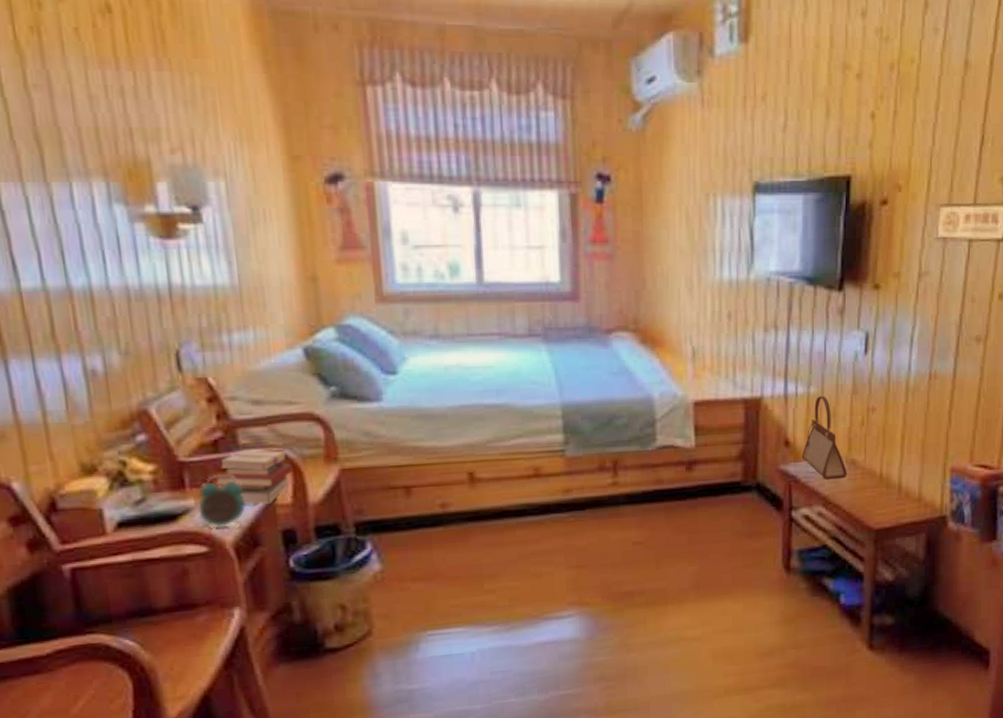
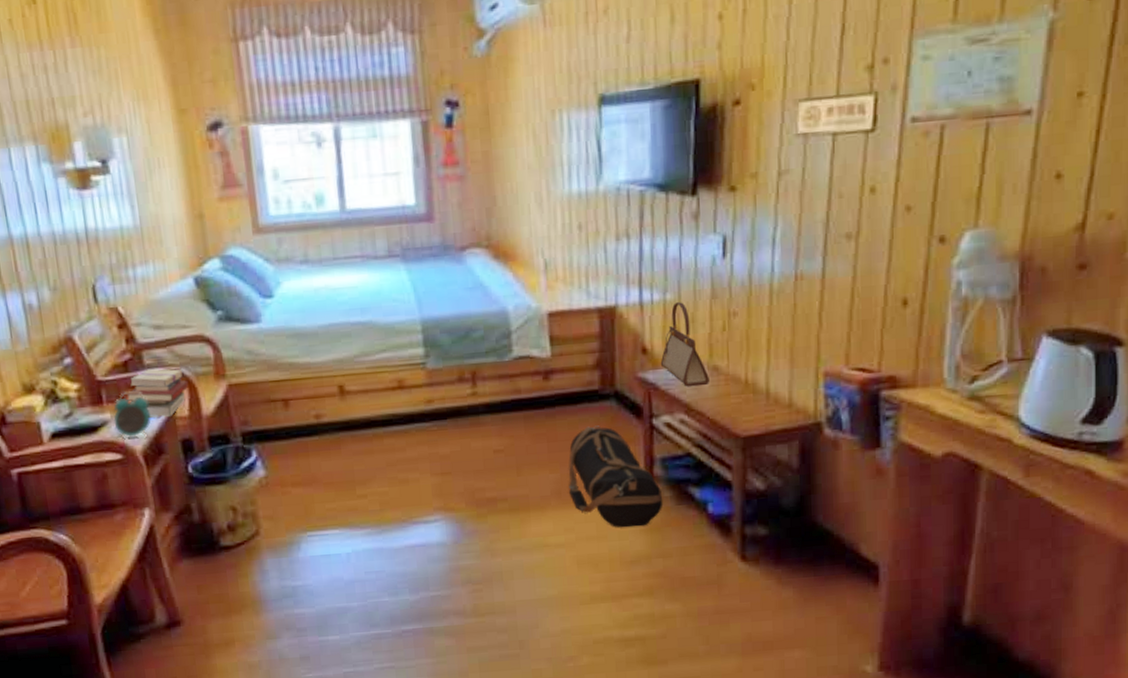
duffel bag: none [708,517,799,619] -> present [569,425,663,527]

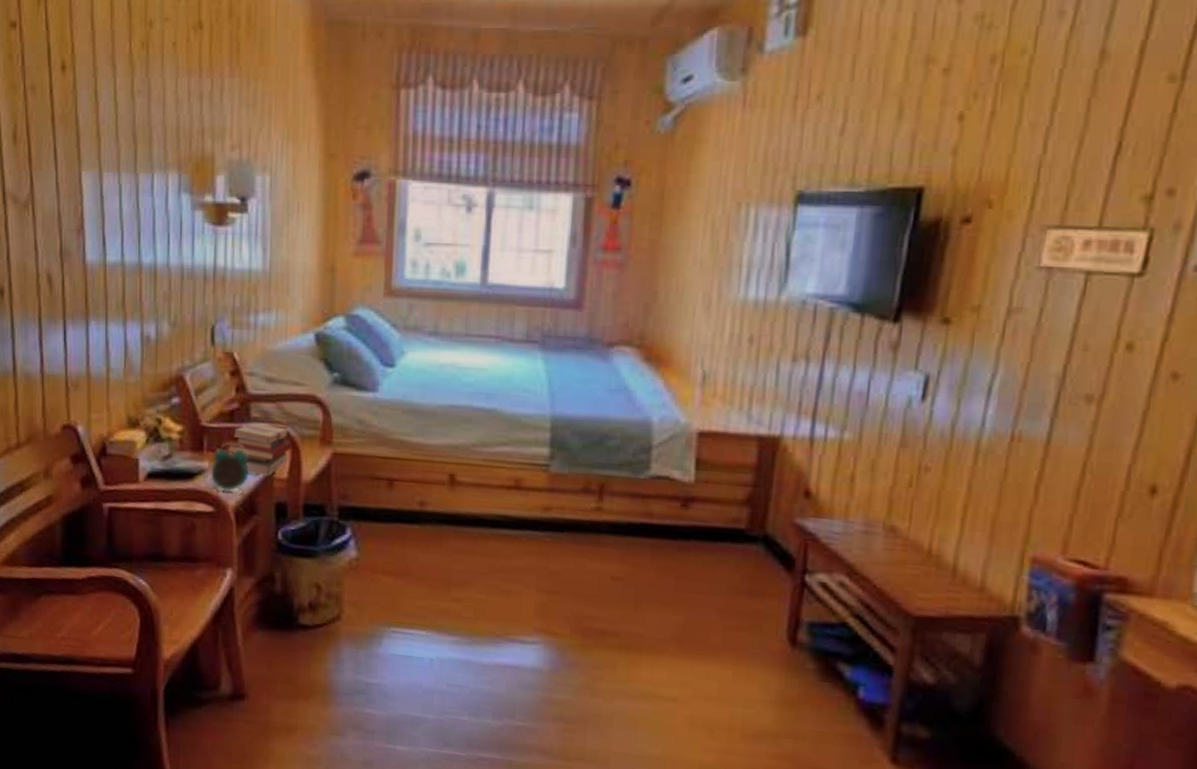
duffel bag: present [569,425,663,527] -> none [692,569,805,697]
handbag: present [660,302,709,387] -> none [824,444,883,546]

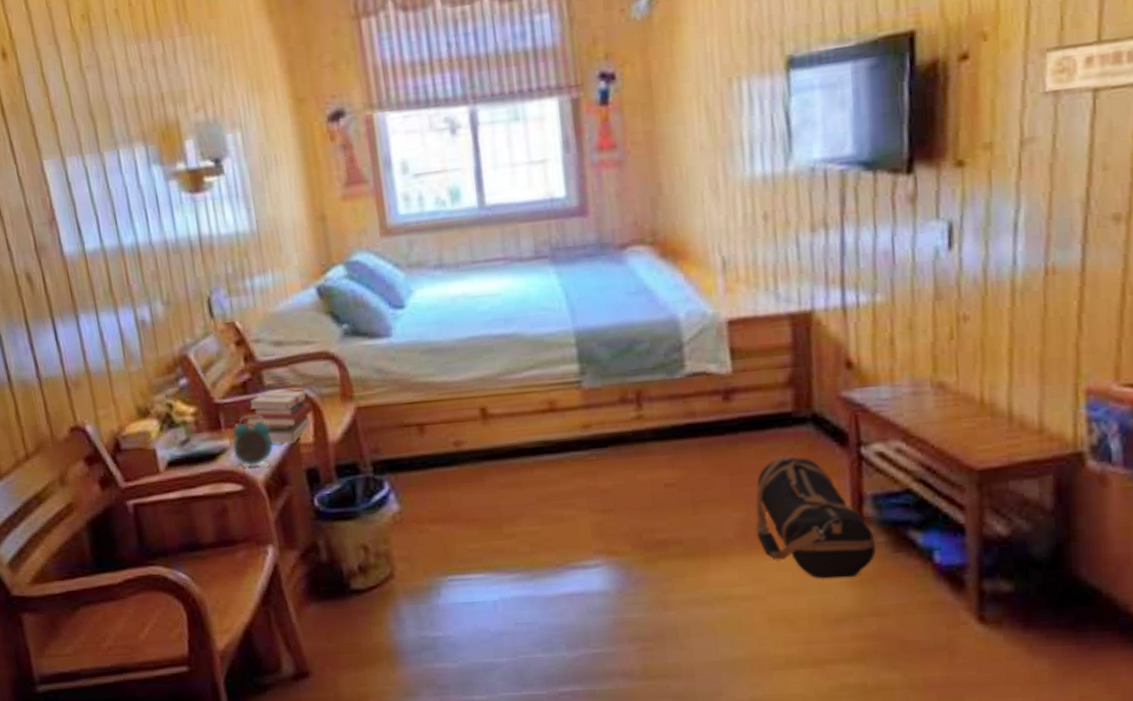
duffel bag: none [692,569,805,697] -> present [756,455,876,578]

